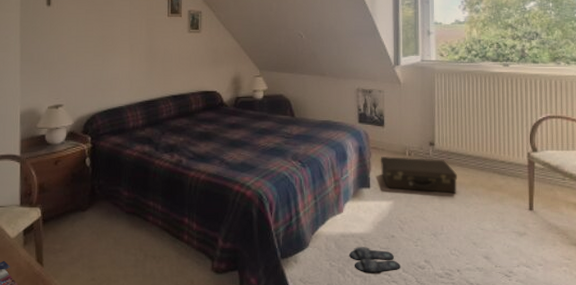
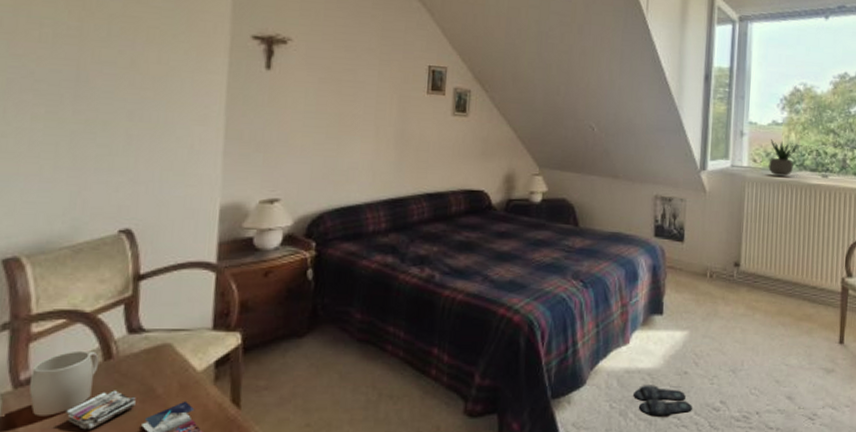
suitcase: present [380,157,458,193] -> none [676,278,764,322]
potted plant: none [454,36,480,67] -> present [768,139,798,177]

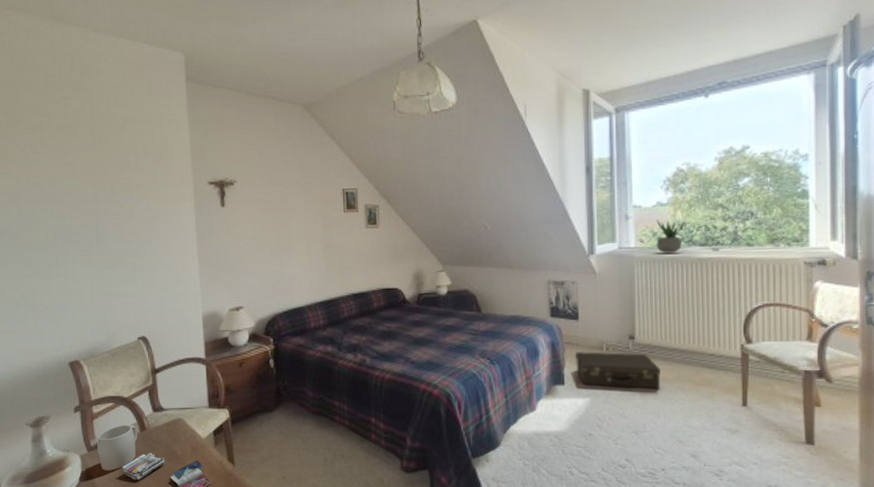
slippers: present [634,385,692,417] -> none [544,445,599,473]
suitcase: none [676,278,764,322] -> present [575,351,662,389]

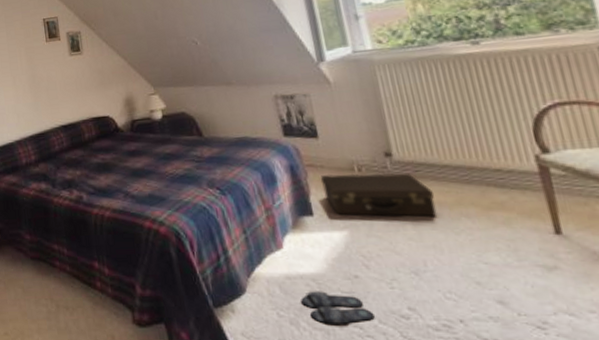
slippers: none [544,445,599,473] -> present [301,291,375,326]
potted plant: present [656,220,685,254] -> none [392,14,431,53]

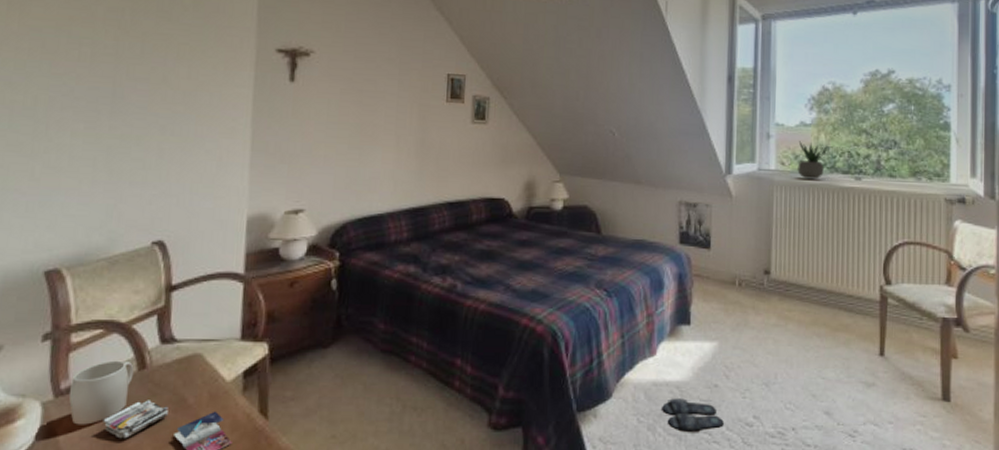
suitcase: present [320,173,437,217] -> none [703,286,797,333]
potted plant: none [392,14,431,53] -> present [797,141,828,180]

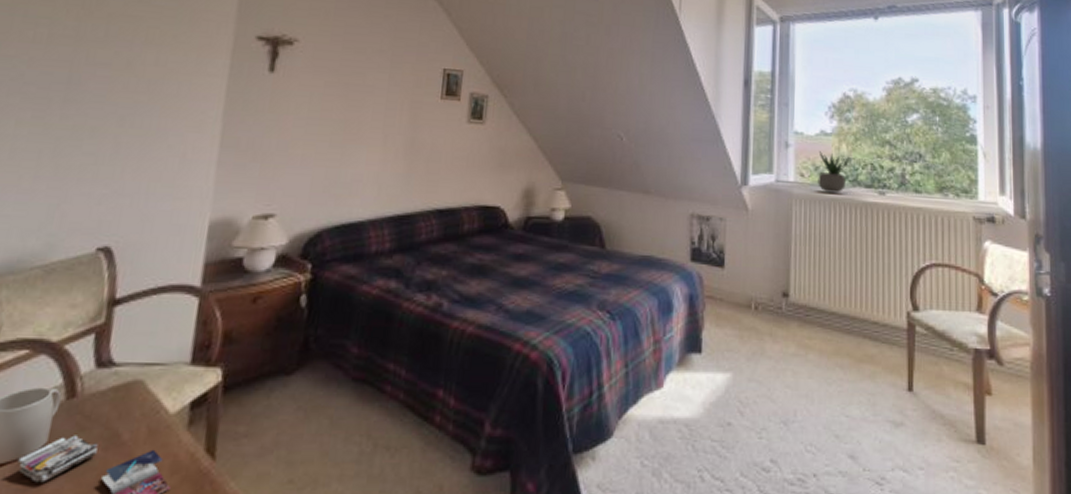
slippers: present [662,398,724,432] -> none [669,438,738,478]

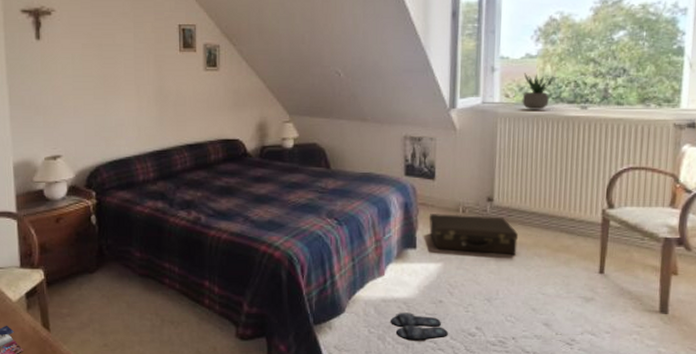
slippers: none [669,438,738,478] -> present [391,312,448,341]
suitcase: none [716,309,818,364] -> present [428,214,519,254]

